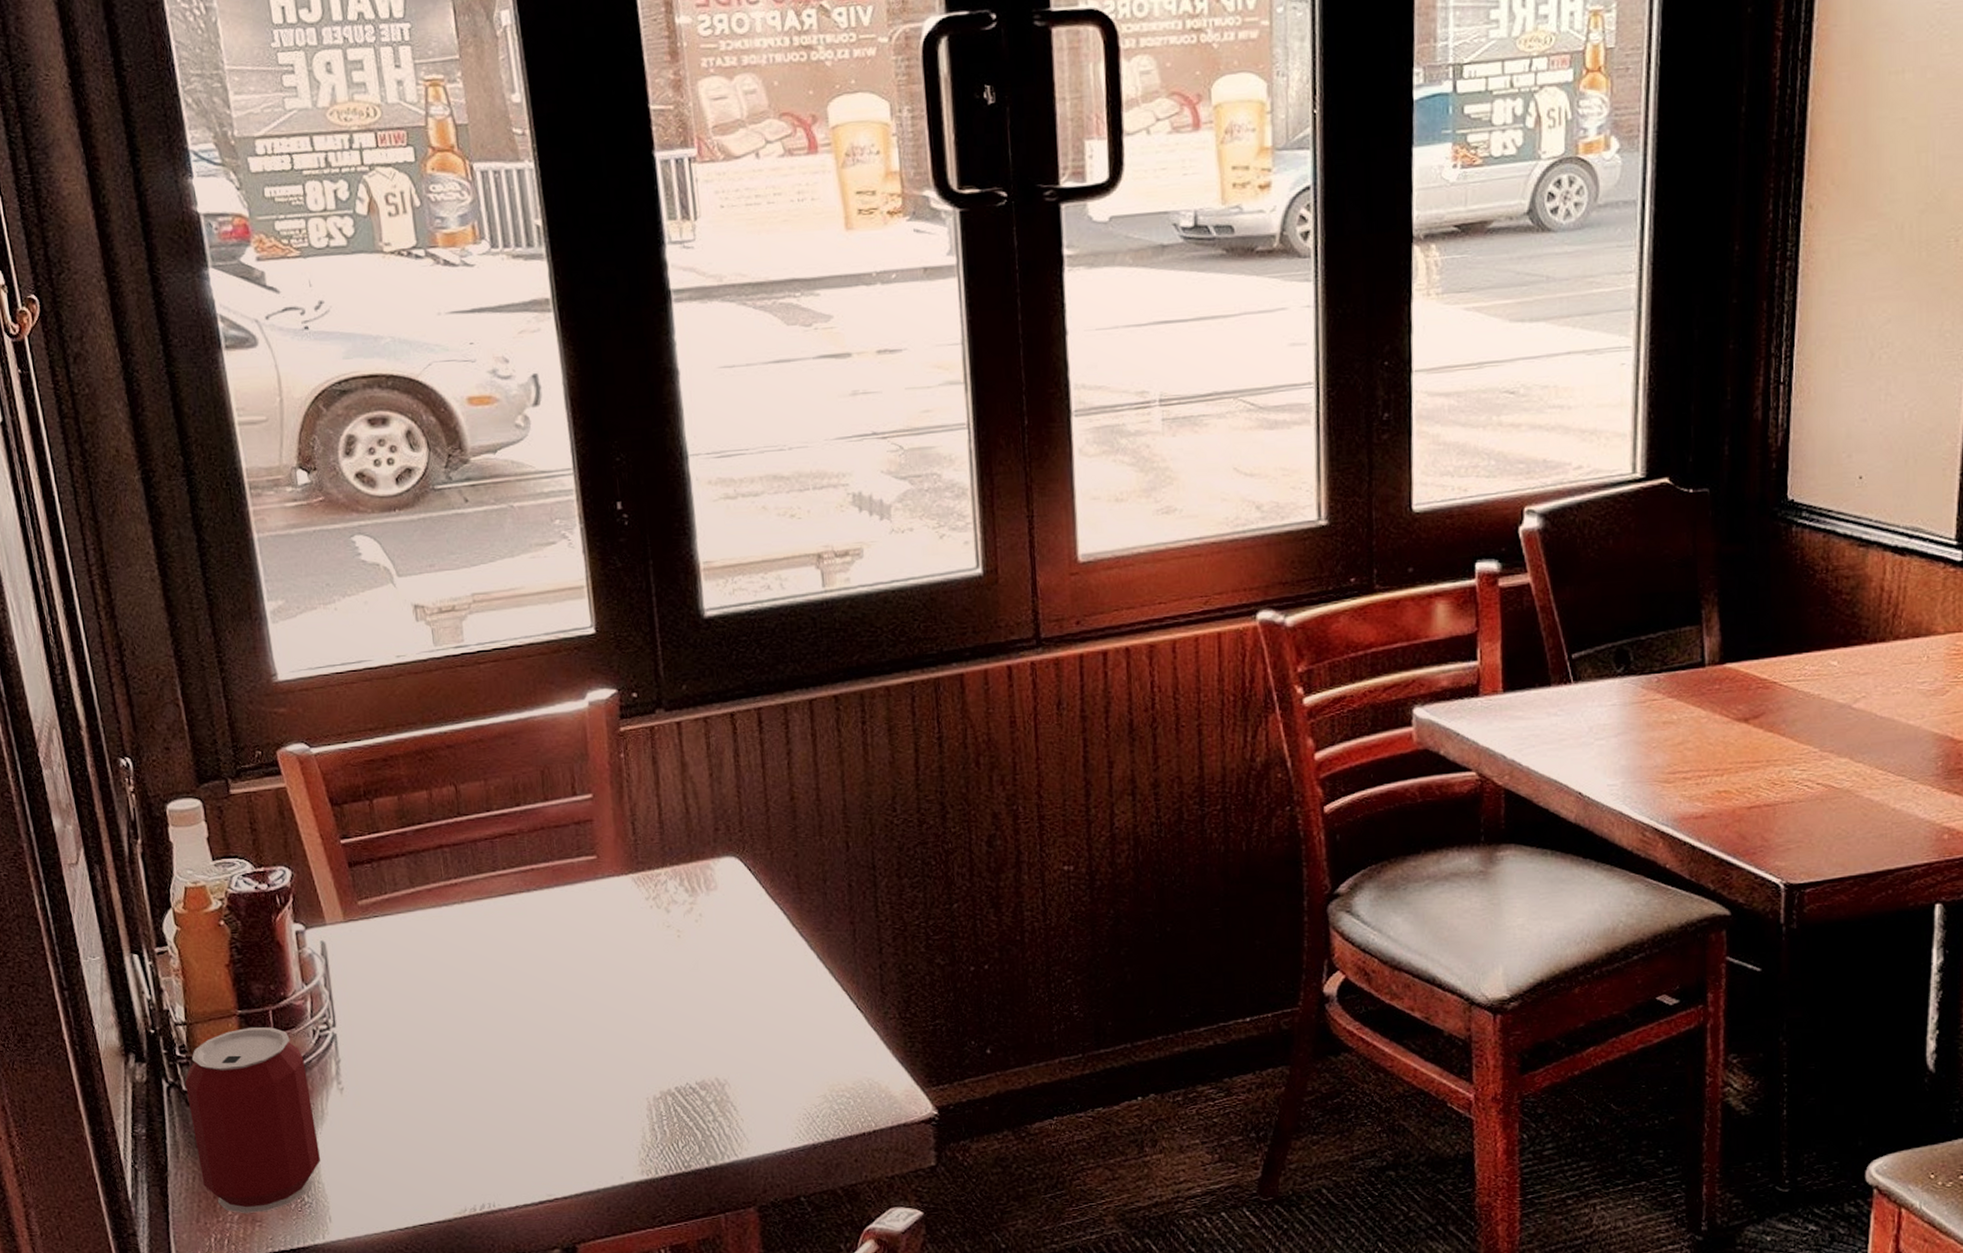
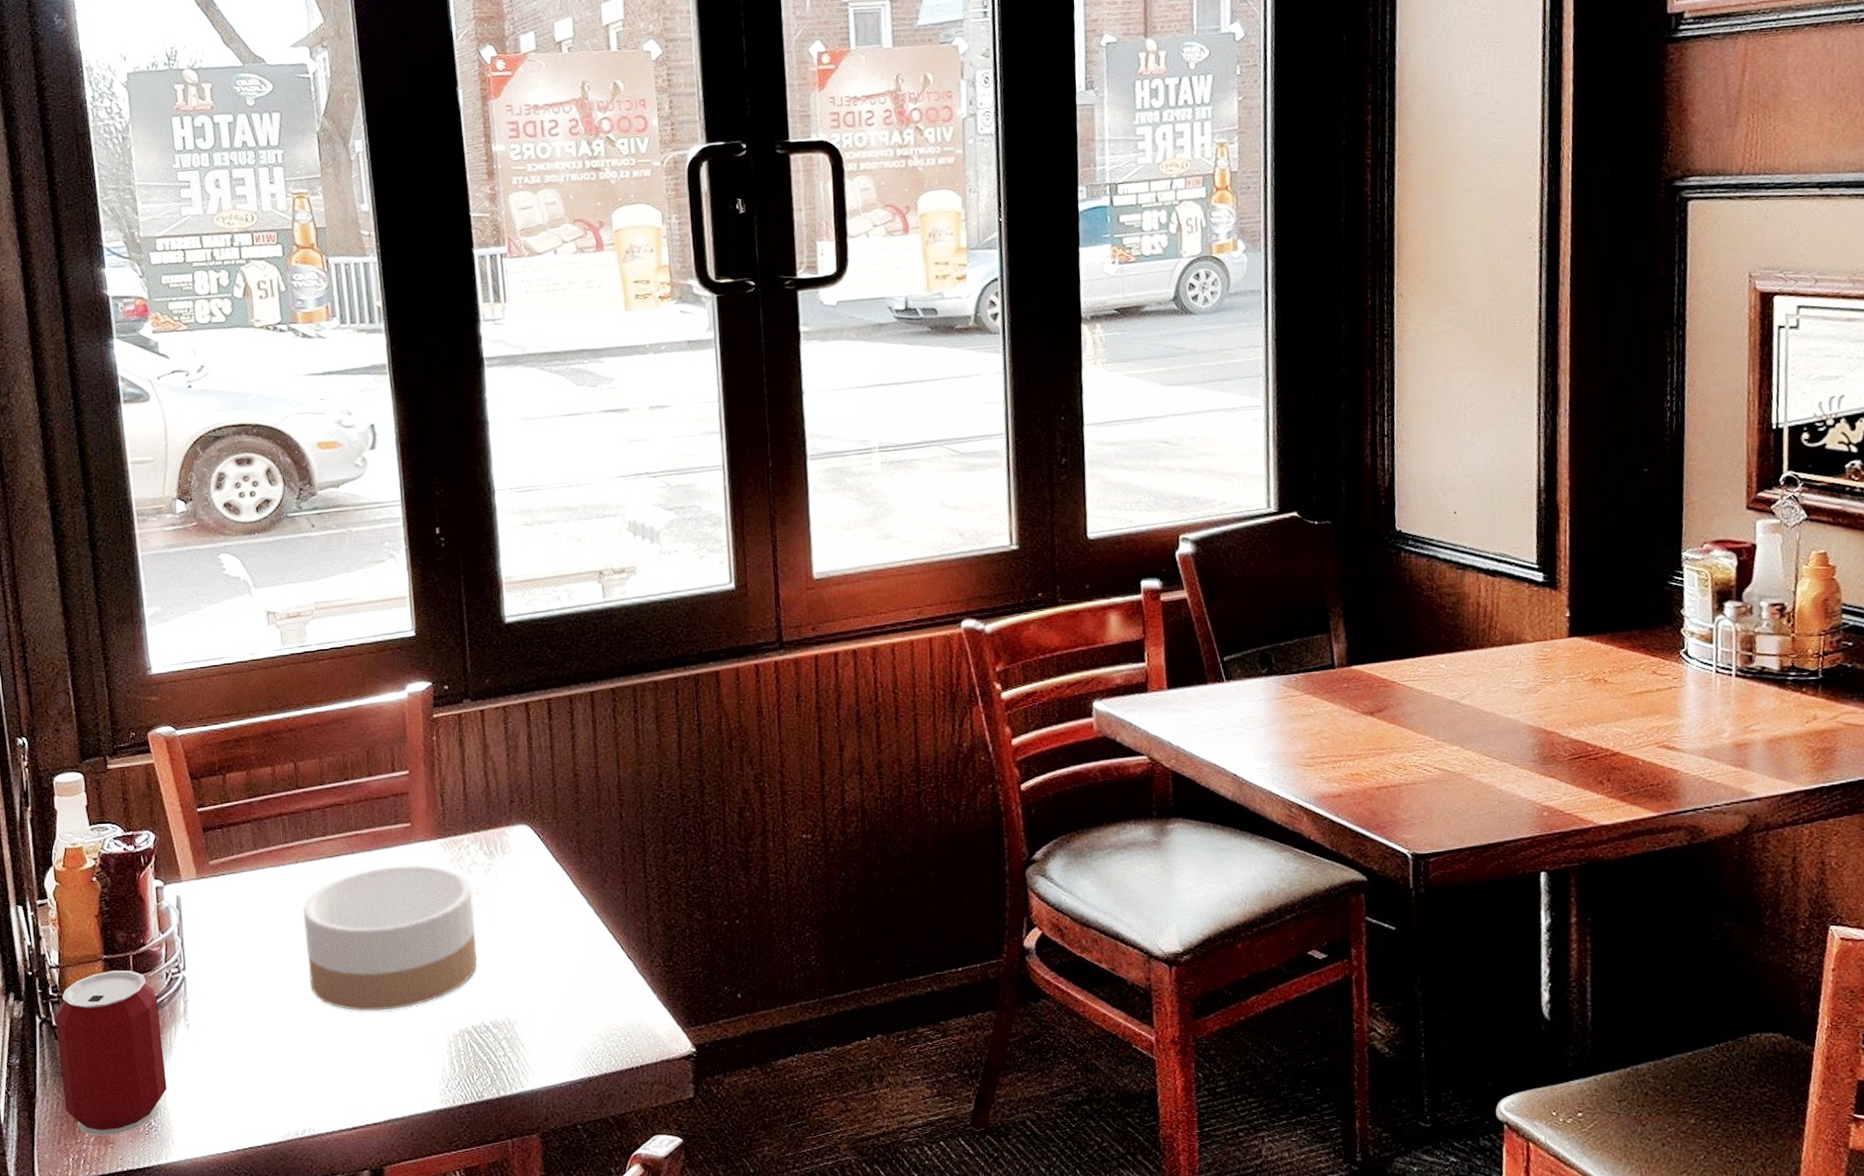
bowl: none [471,904,680,1072] -> present [303,865,478,1011]

